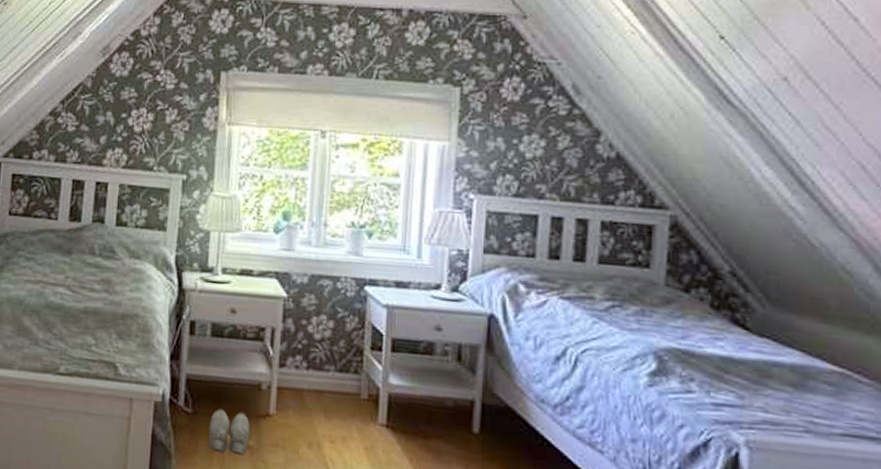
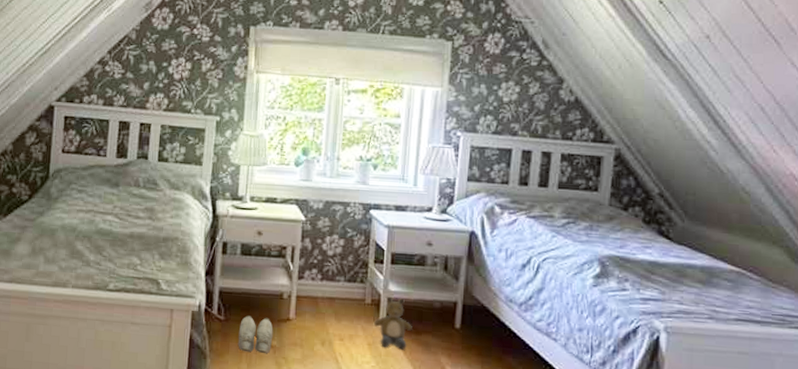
bear: none [372,391,419,457] -> present [374,296,412,350]

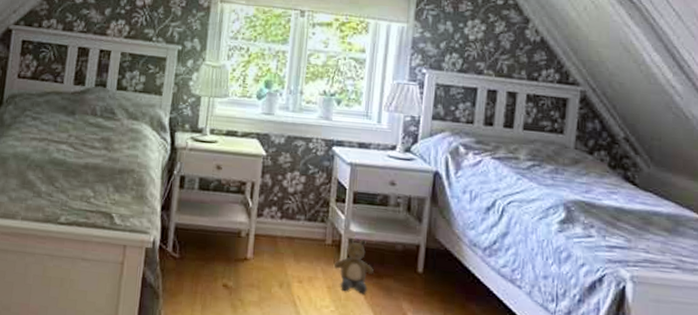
slippers: present [238,315,274,354] -> none [192,254,230,295]

